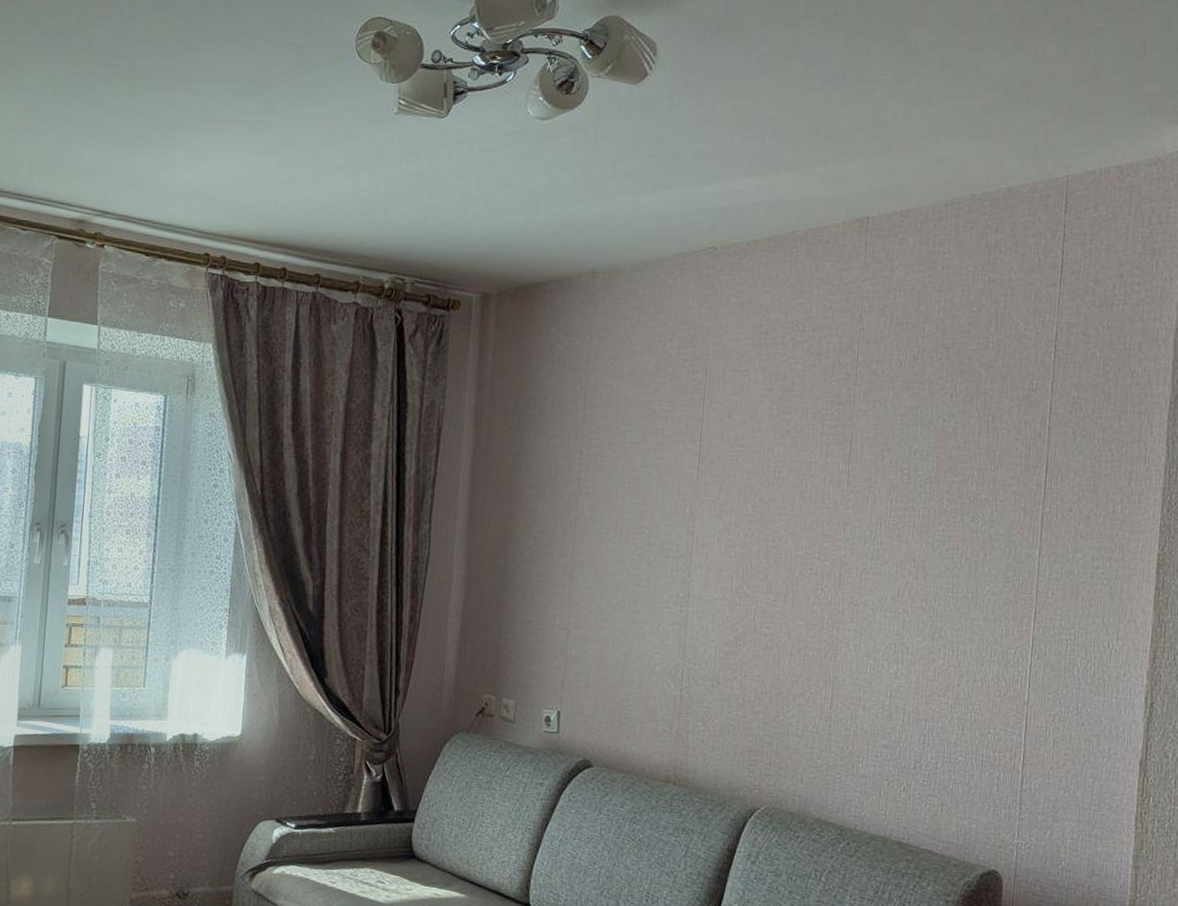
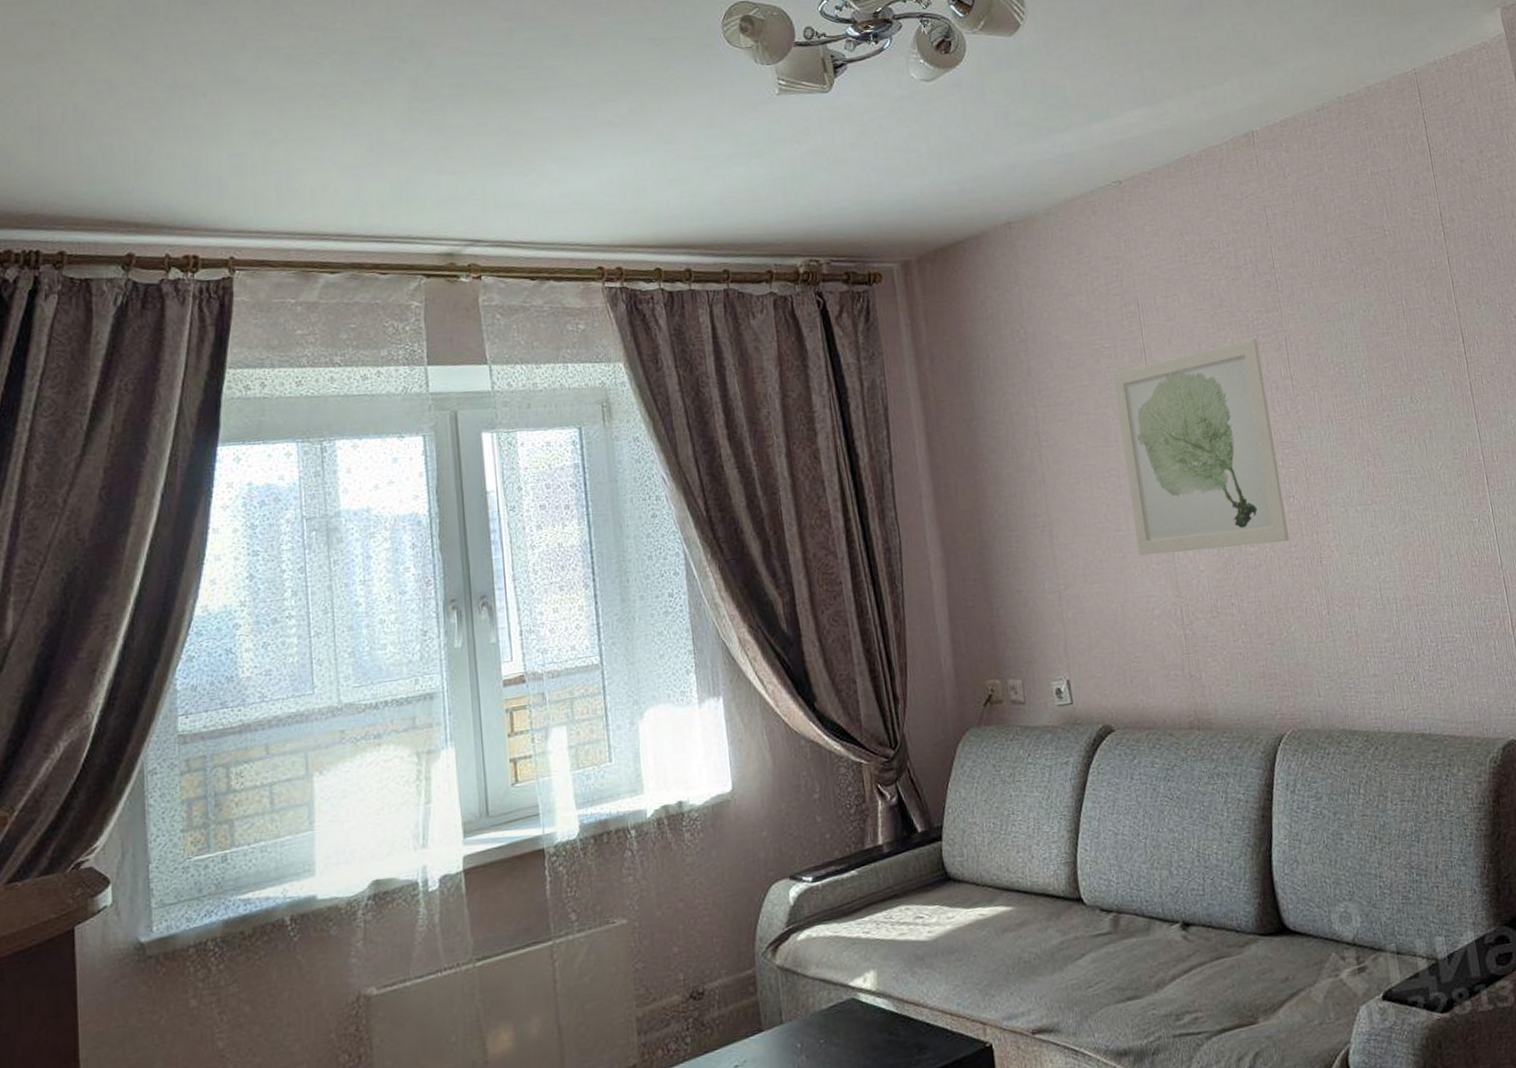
wall art: none [653,427,822,630] -> present [1112,338,1289,556]

